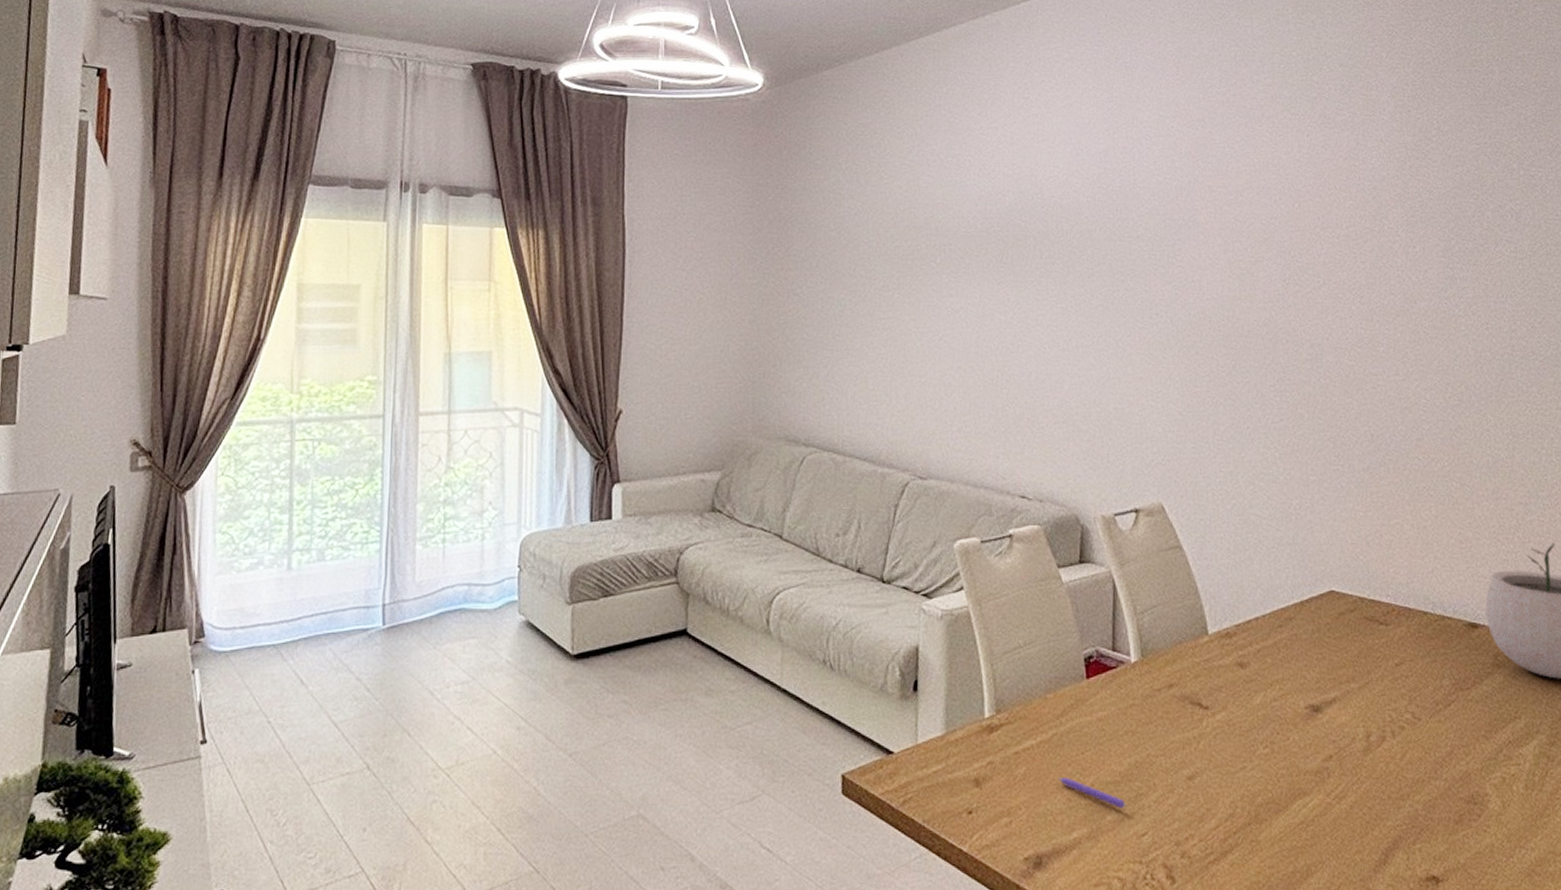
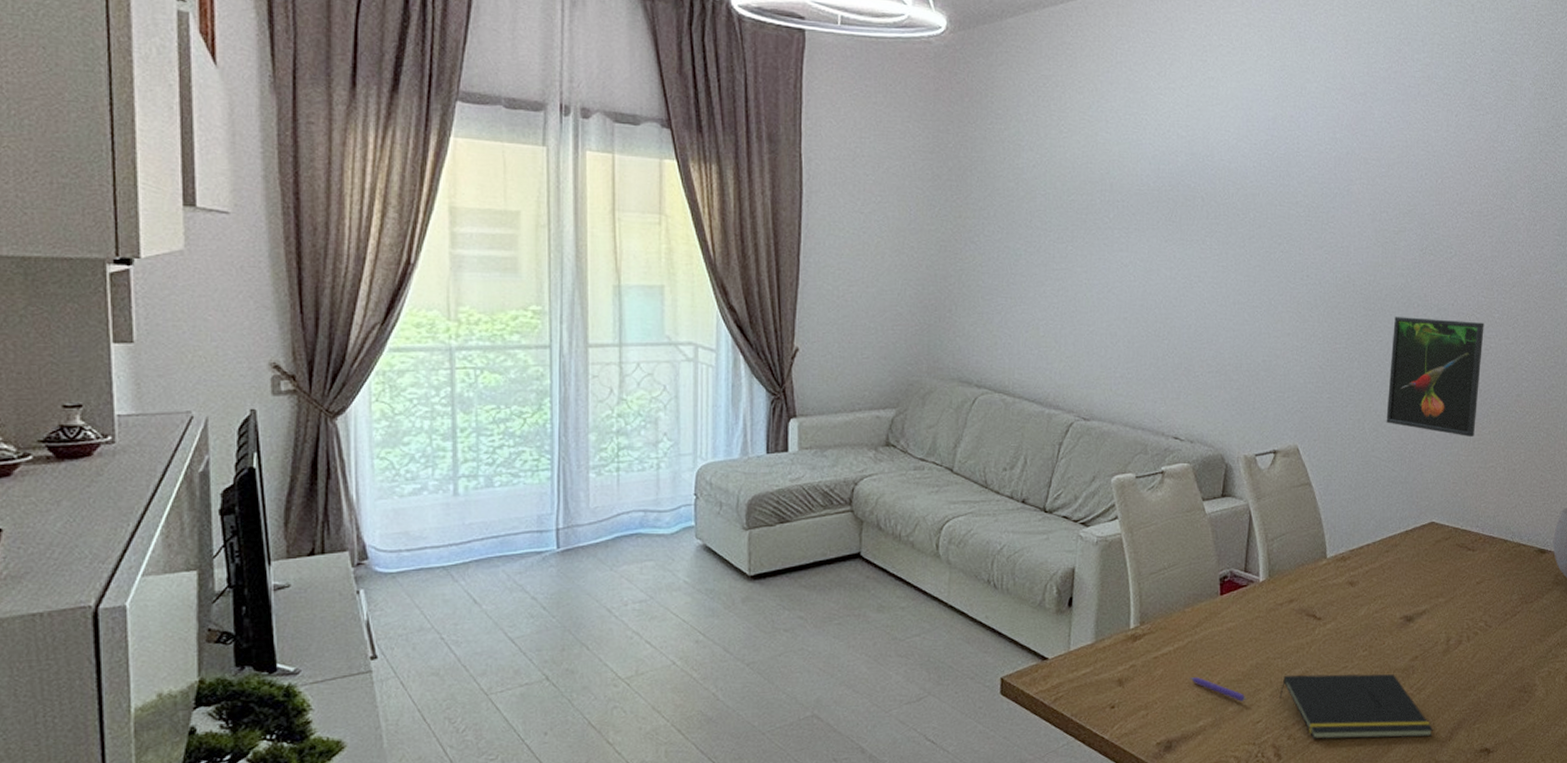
notepad: none [1166,776,1363,860] -> present [1279,674,1434,740]
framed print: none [1260,354,1372,490] -> present [1386,317,1484,438]

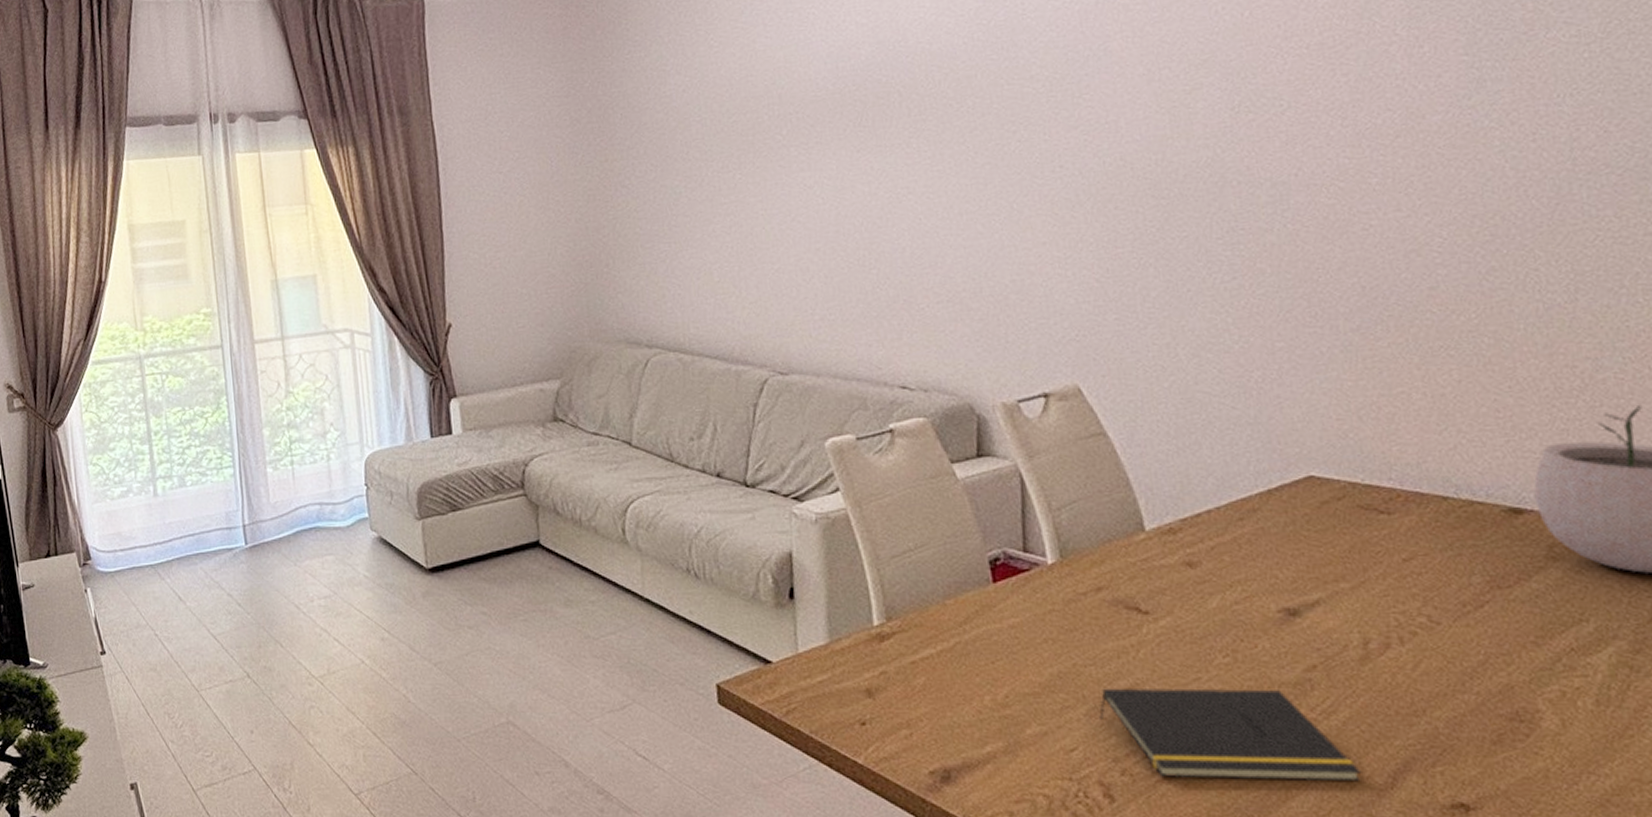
pen: present [1190,677,1247,701] -> none [964,688,1052,722]
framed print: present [1386,317,1484,438] -> none [1202,193,1364,355]

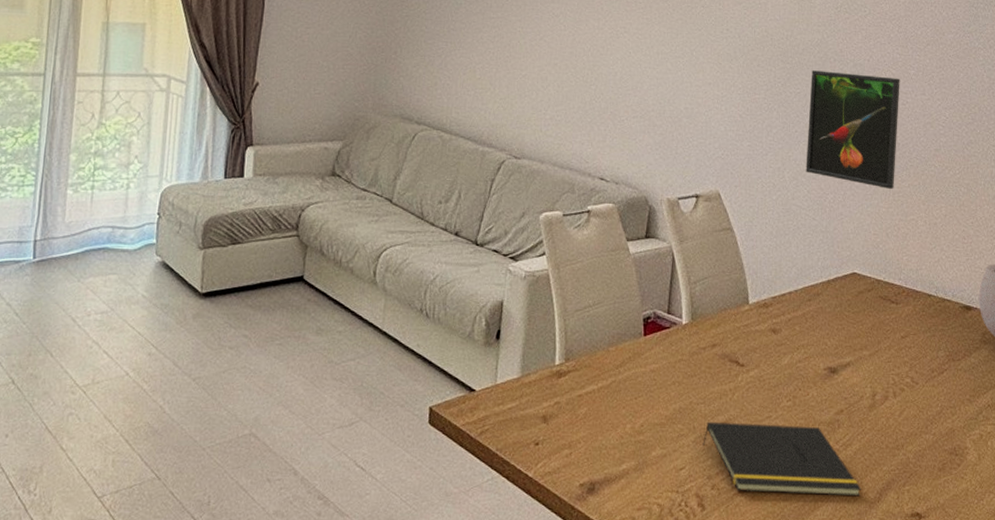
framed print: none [1202,193,1364,355] -> present [806,70,900,190]

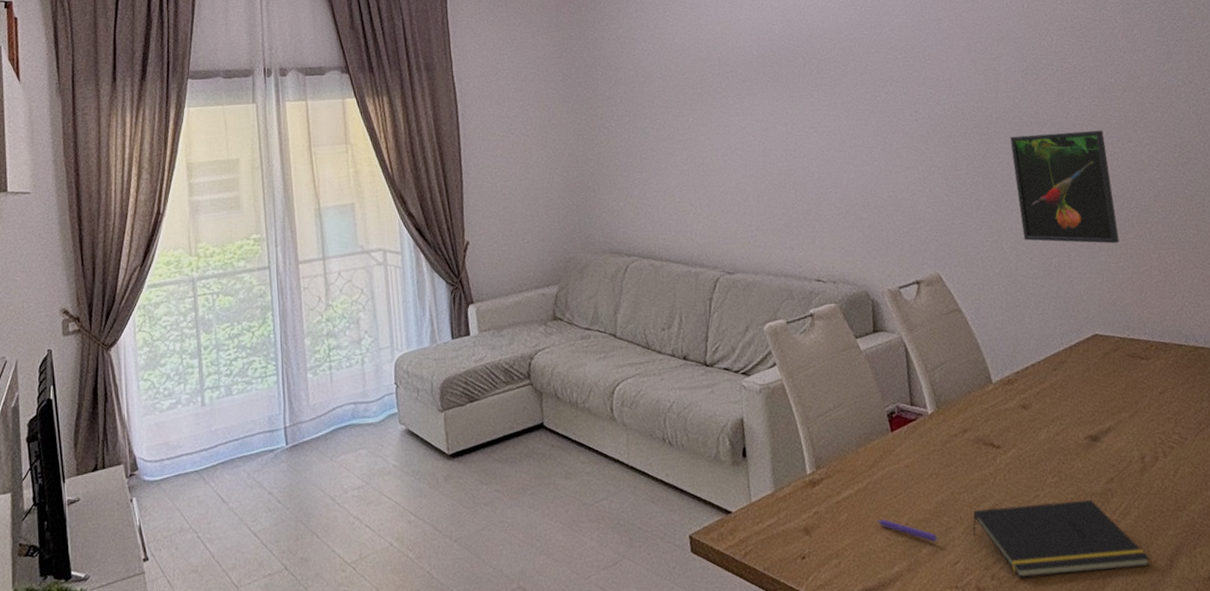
pen: none [613,418,670,446] -> present [876,519,940,542]

